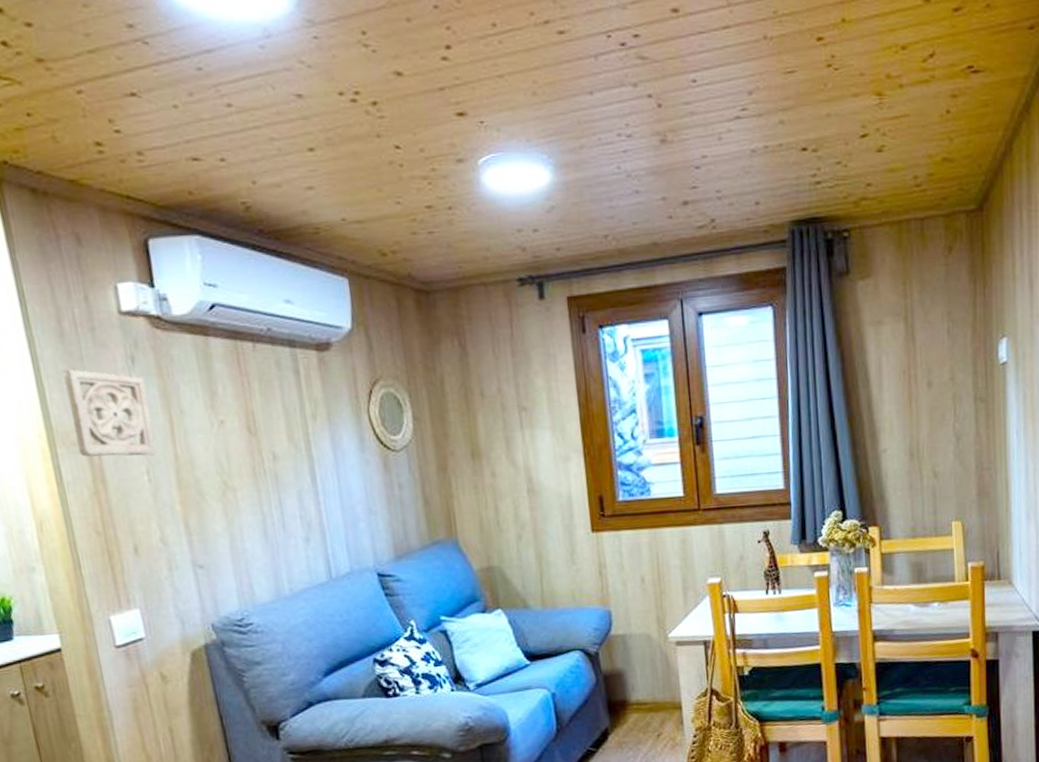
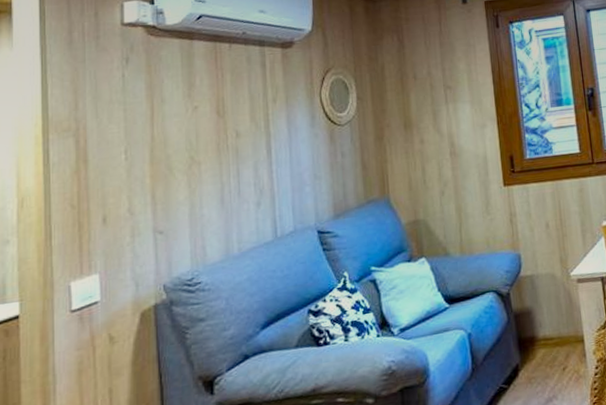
wall ornament: present [62,369,156,457] -> none [65,69,136,141]

